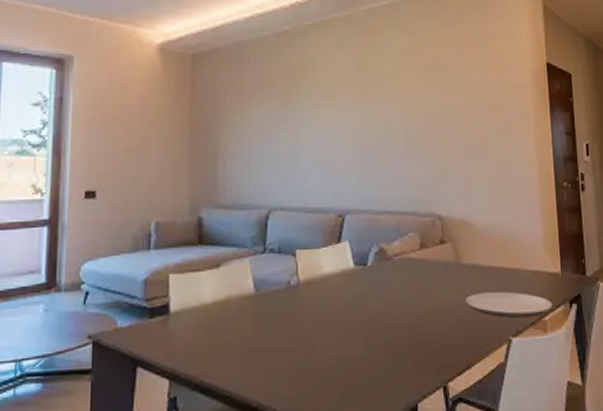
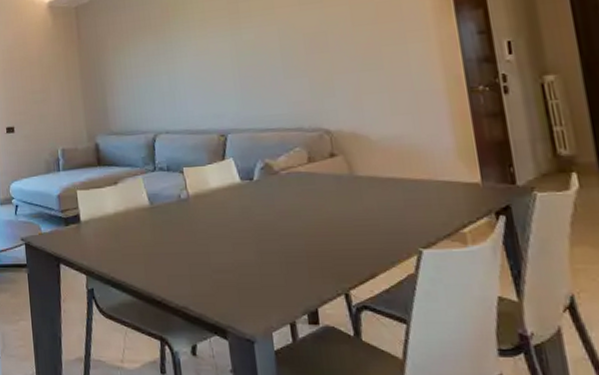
plate: present [465,291,553,318] -> none [363,203,473,230]

